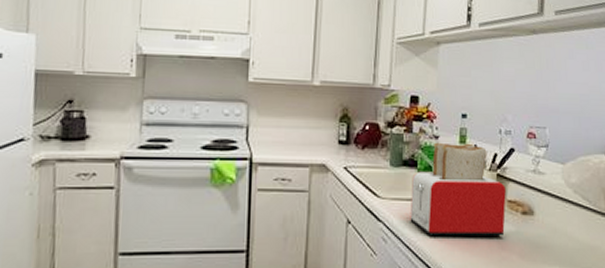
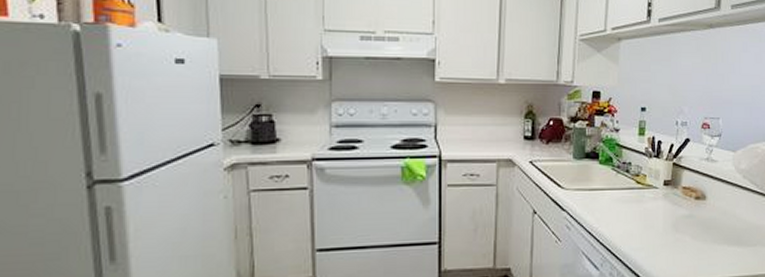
toaster: present [410,142,506,237] -> none [592,135,681,223]

